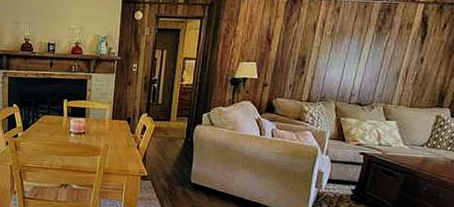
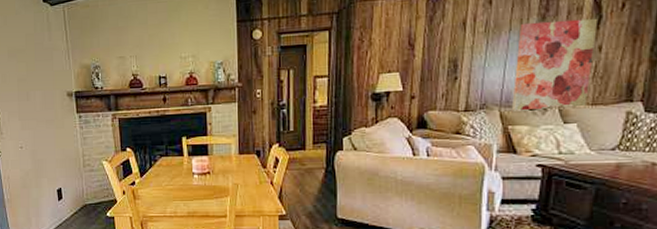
wall art: none [344,31,424,109] -> present [511,18,599,113]

